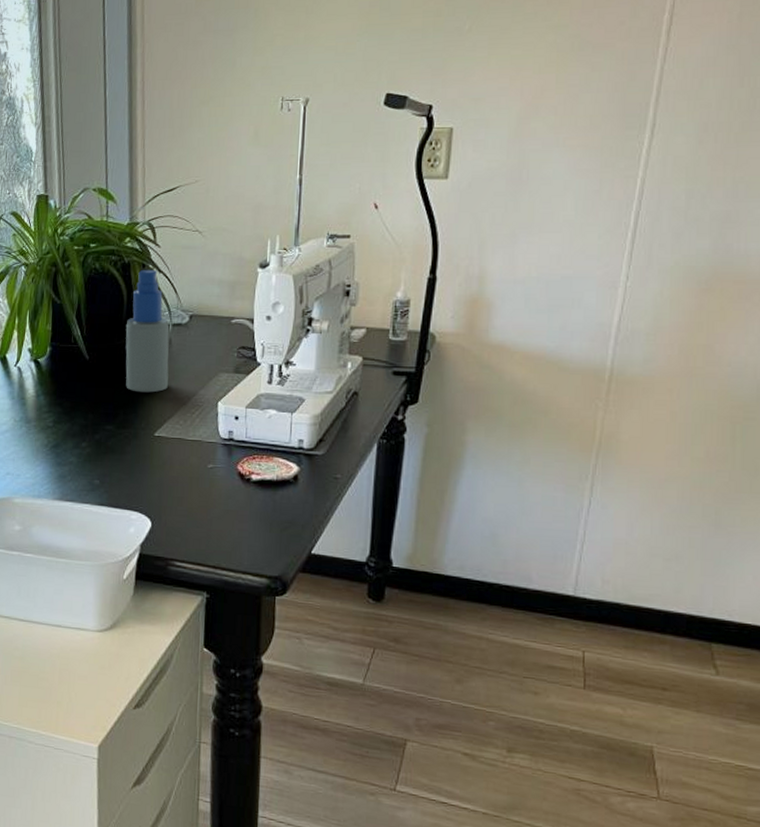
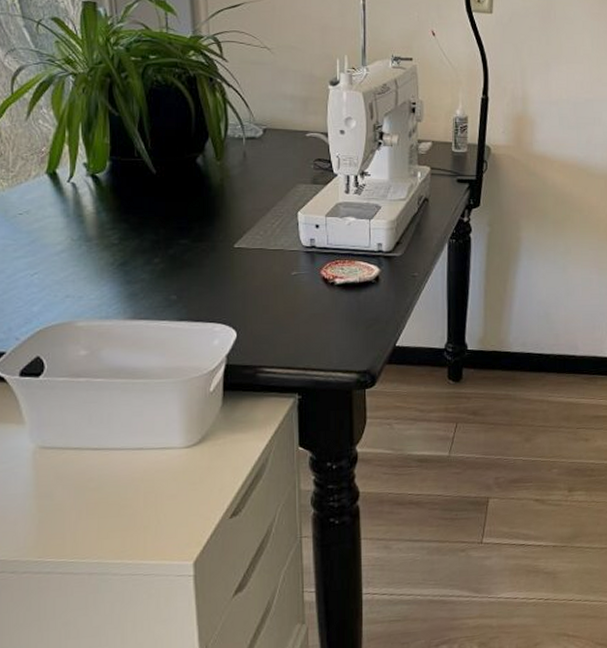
spray bottle: present [125,269,170,393] -> none [195,83,245,205]

